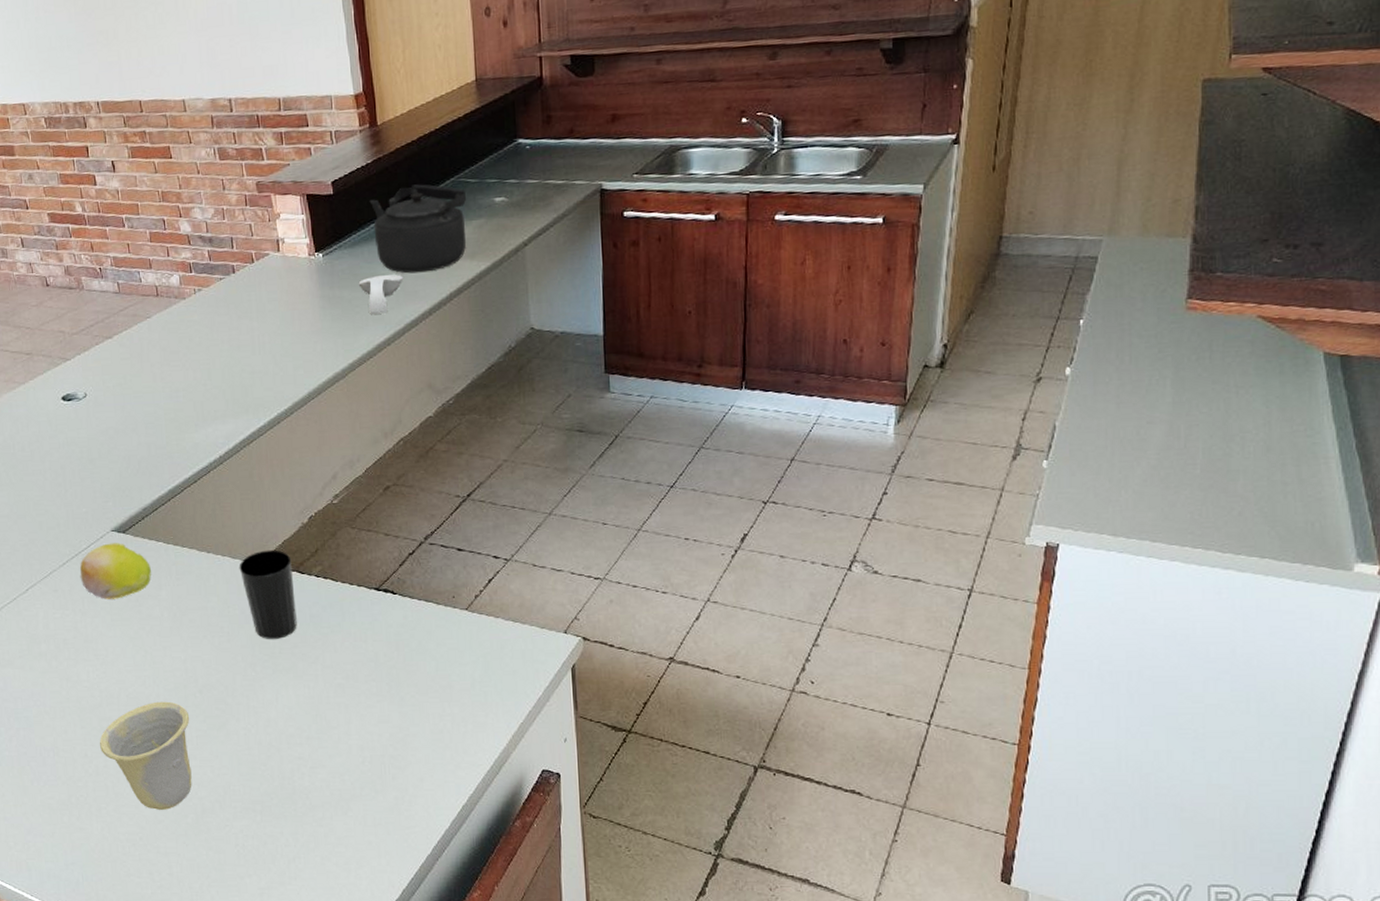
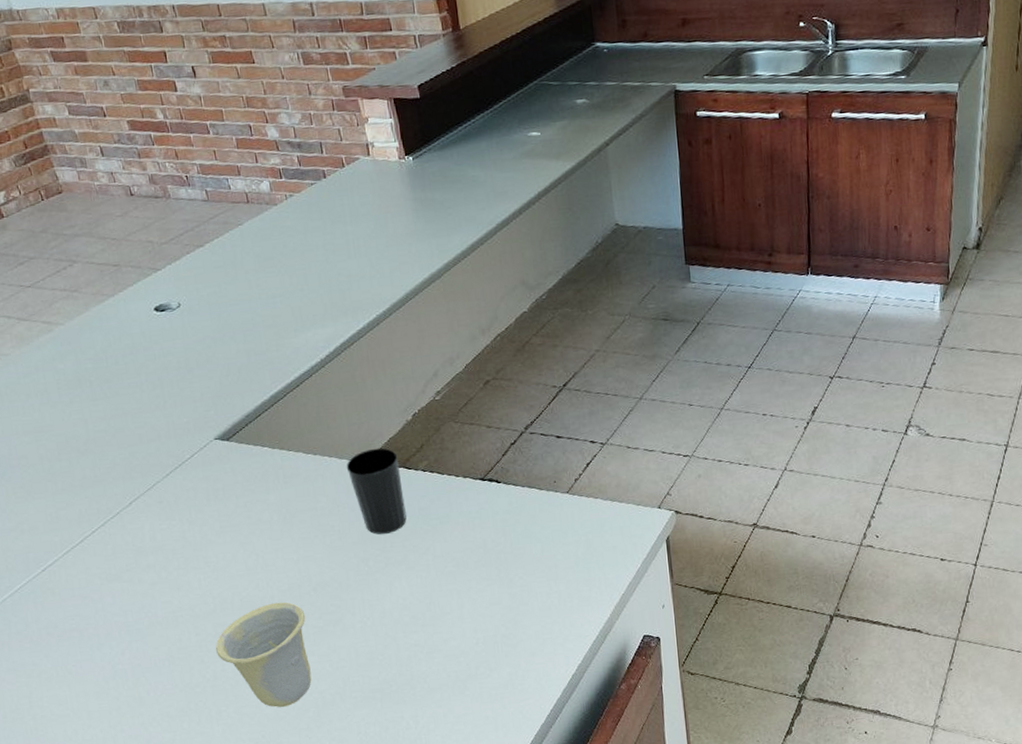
fruit: present [79,543,151,599] -> none [184,450,259,507]
spoon rest: present [358,275,402,314] -> none [449,176,492,215]
kettle: present [369,184,467,274] -> none [456,87,551,175]

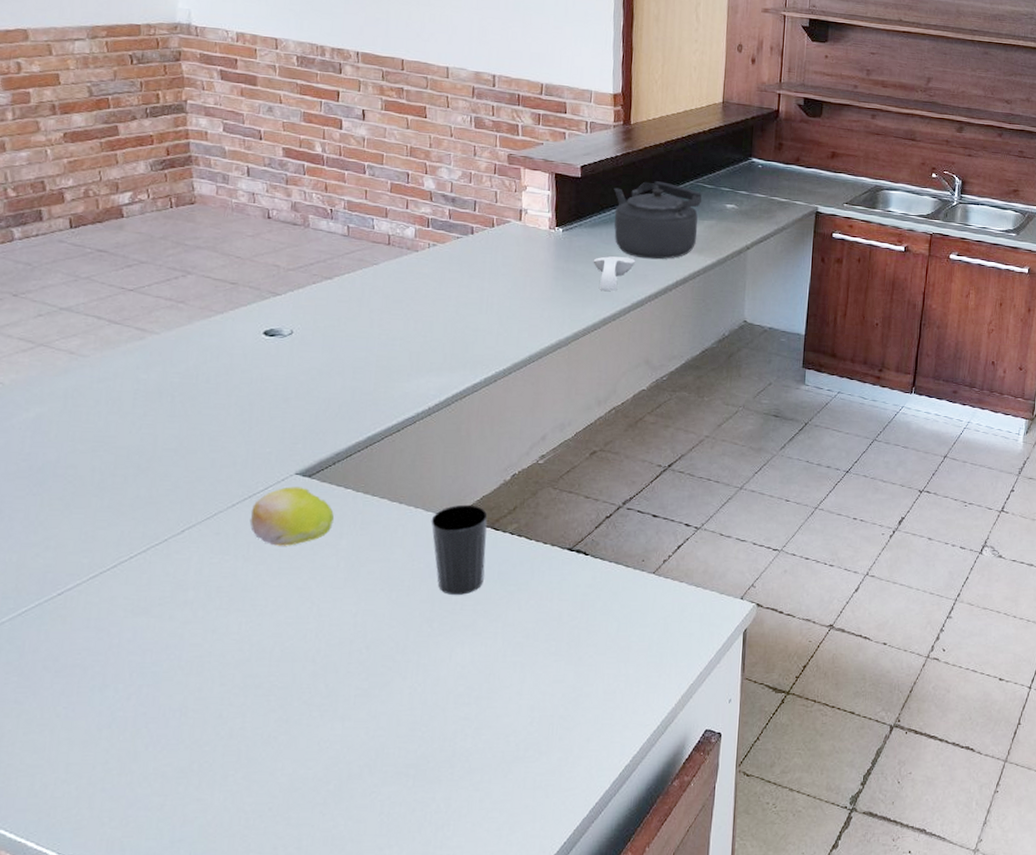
fruit: none [184,450,259,507] -> present [249,487,334,546]
cup: present [216,602,312,707] -> none [239,657,351,776]
spoon rest: none [449,176,492,215] -> present [593,256,635,291]
kettle: none [456,87,551,175] -> present [614,181,702,260]

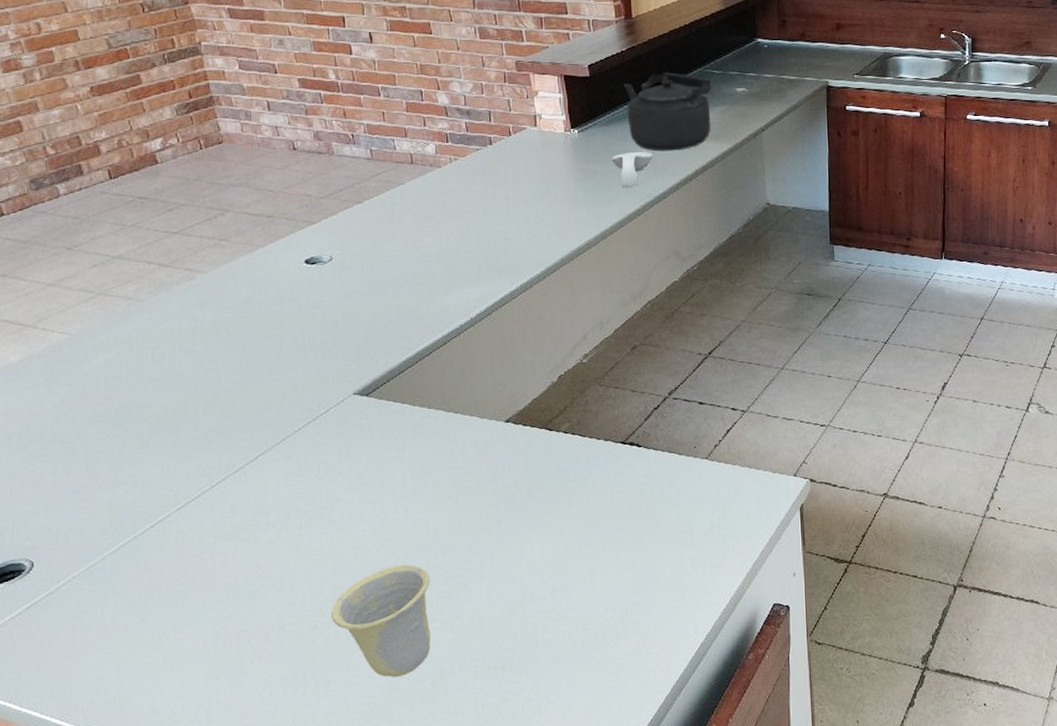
cup: none [239,657,351,776] -> present [331,564,431,677]
fruit: present [249,487,334,546] -> none [316,406,395,464]
cup: present [431,504,488,596] -> none [487,408,544,497]

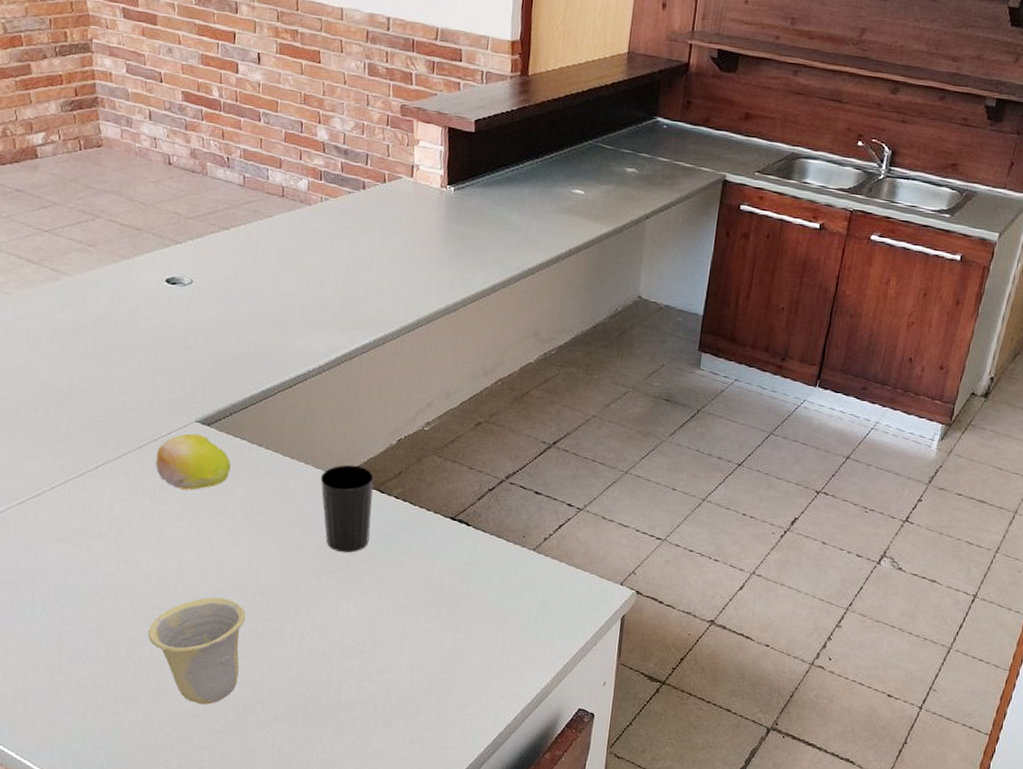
fruit: none [316,406,395,464] -> present [155,433,231,490]
cup: none [487,408,544,497] -> present [320,464,374,553]
spoon rest: present [611,152,652,187] -> none [484,219,527,257]
kettle: present [623,72,712,151] -> none [507,139,601,225]

